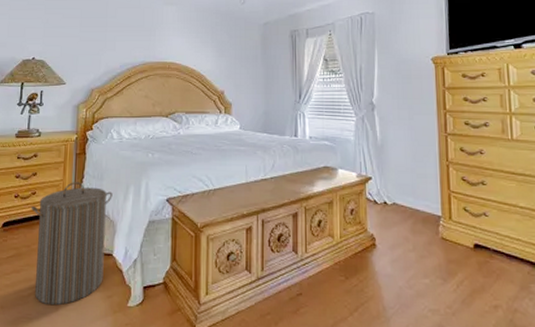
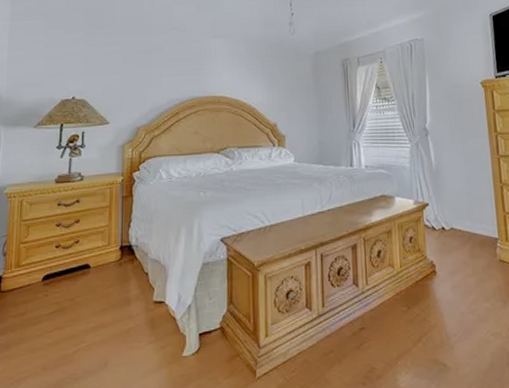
laundry hamper: present [31,182,113,306] -> none [74,227,163,362]

